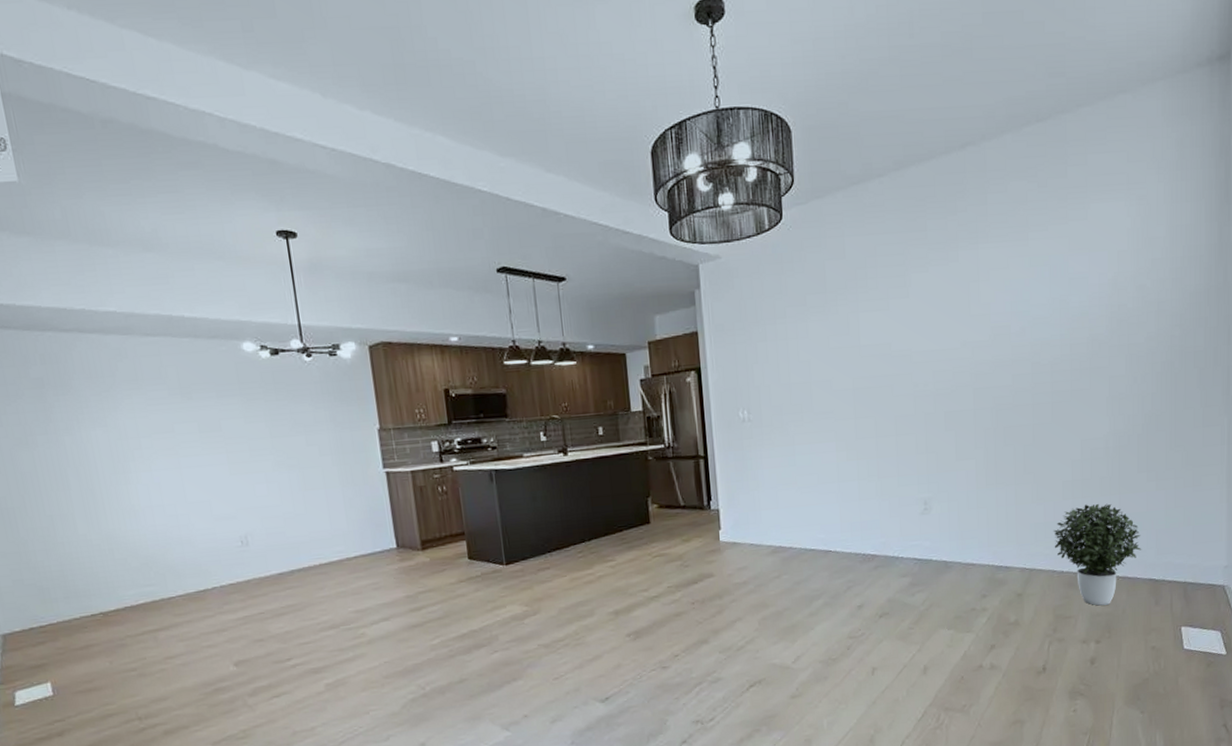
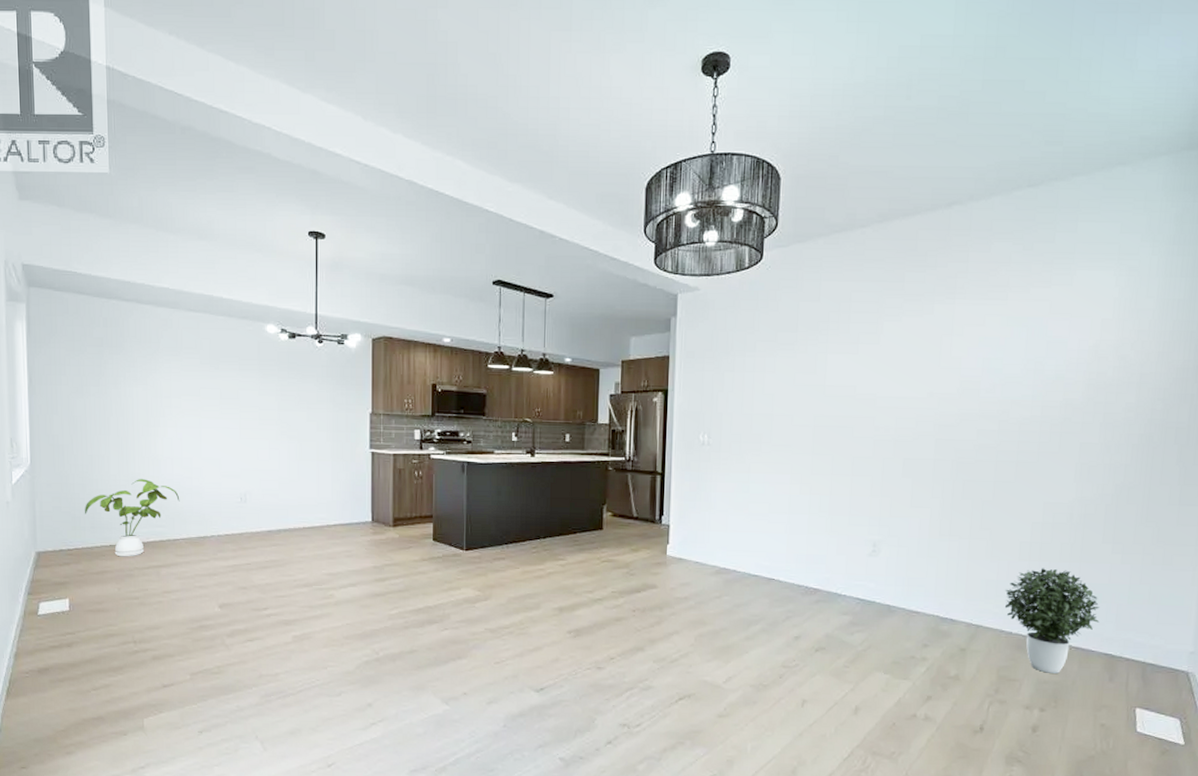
house plant: none [53,534,169,626] -> present [84,479,180,557]

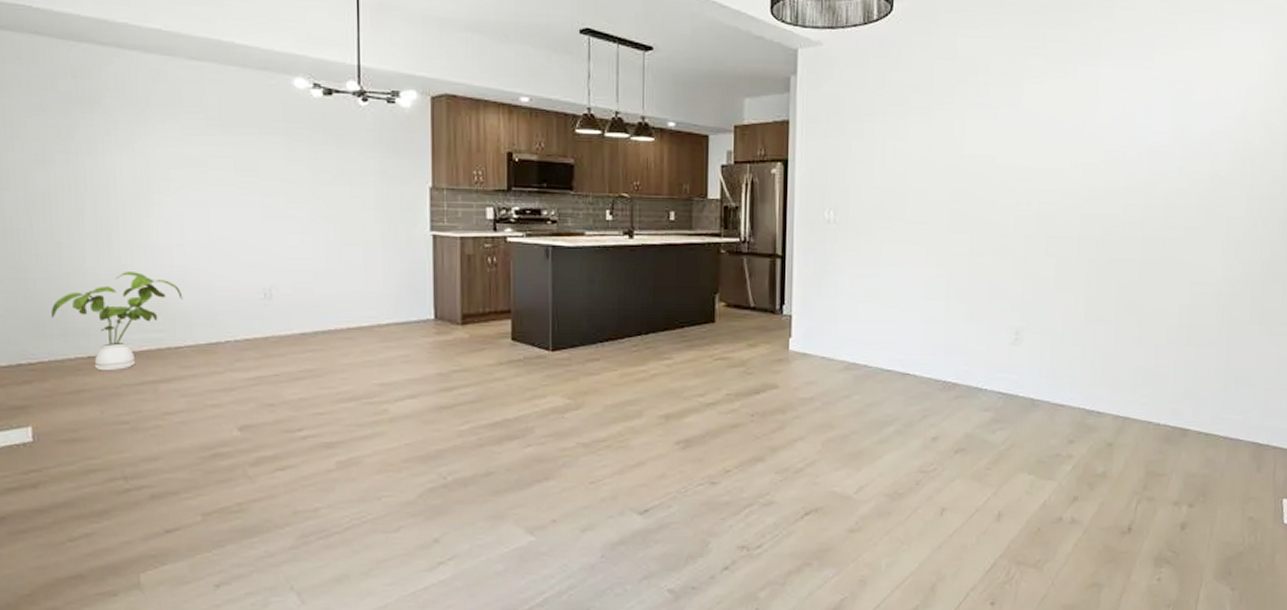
potted plant: present [1004,568,1100,673] -> none [1152,353,1247,466]

